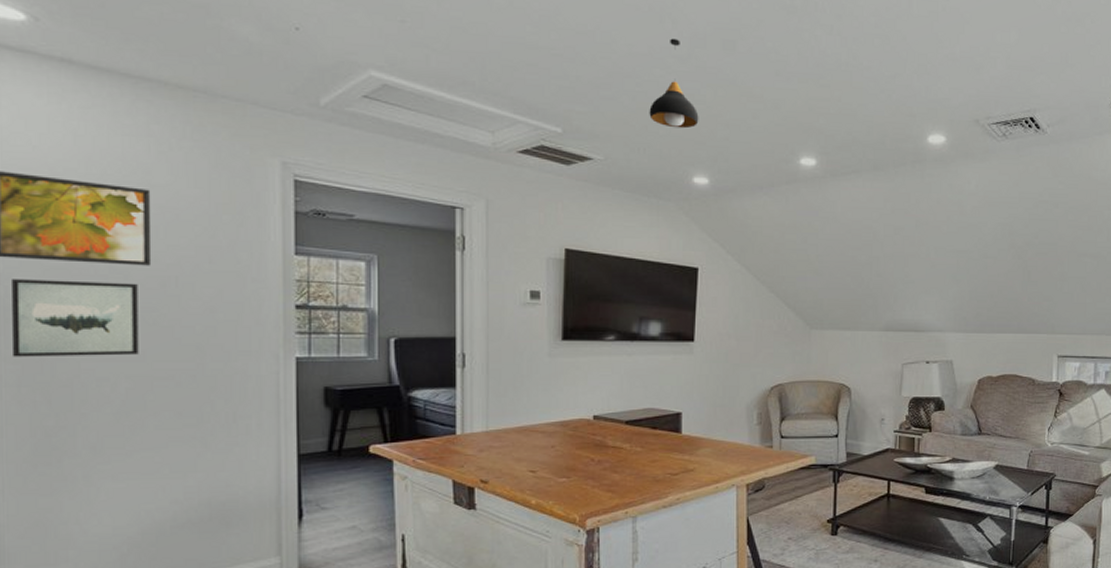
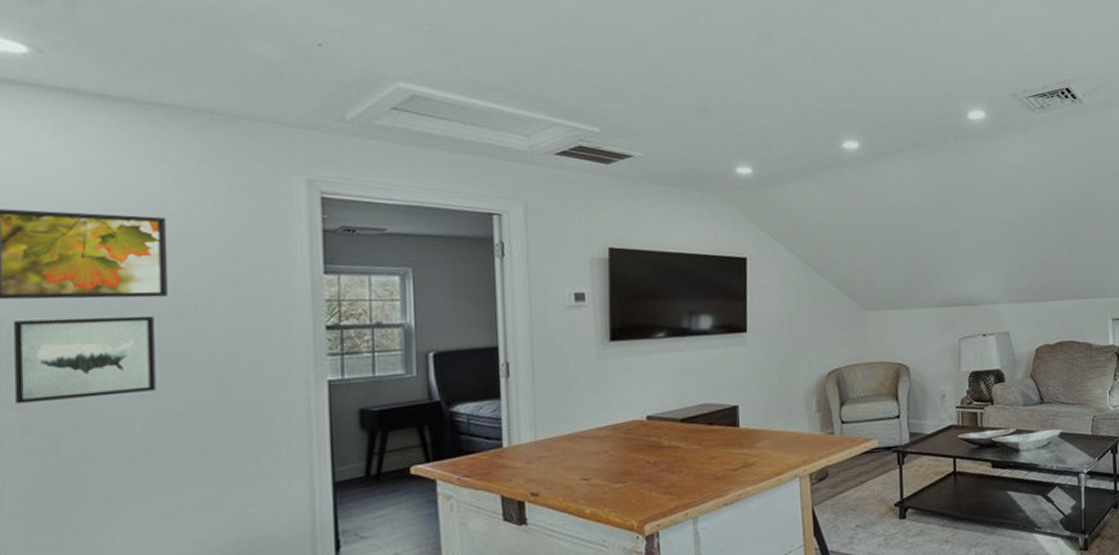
pendant light: present [649,38,699,129] -> none [688,33,739,120]

